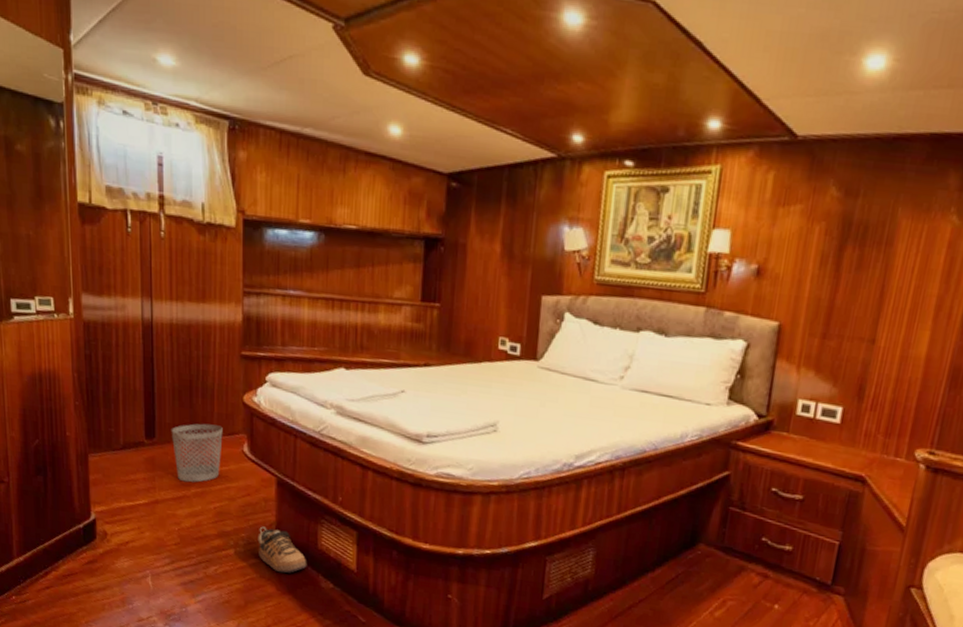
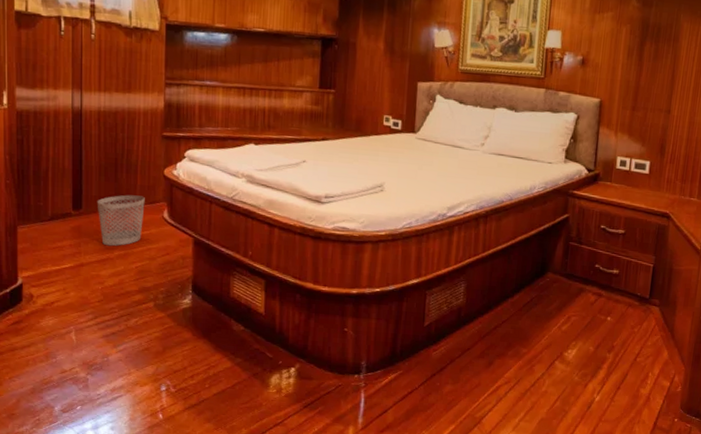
shoe: present [257,526,307,574] -> none [175,280,221,321]

